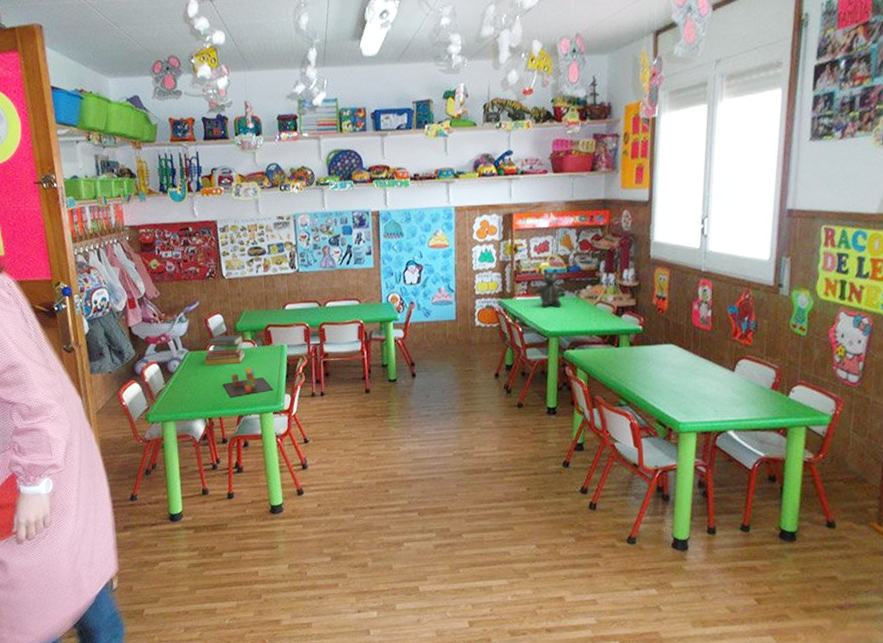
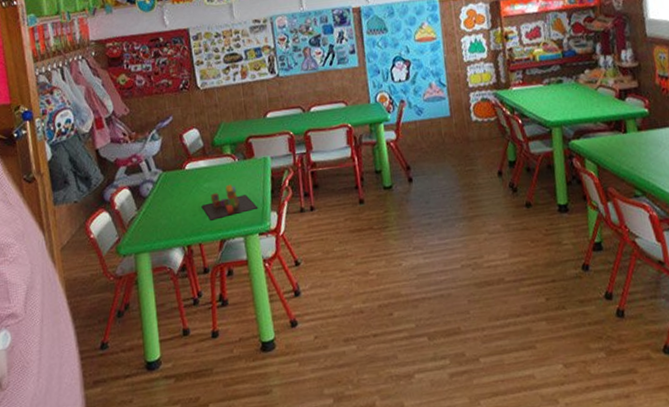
books: present [204,335,245,366] -> none [180,149,225,187]
stuffed animal: present [534,268,565,308] -> none [530,54,563,97]

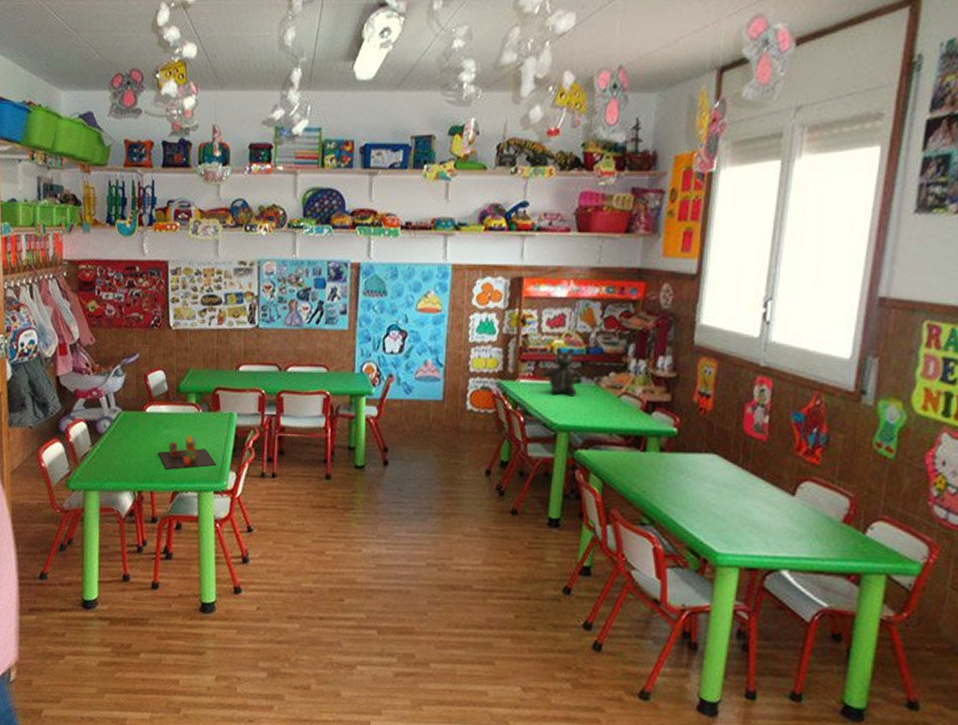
stuffed animal: none [530,54,563,97] -> present [542,347,582,396]

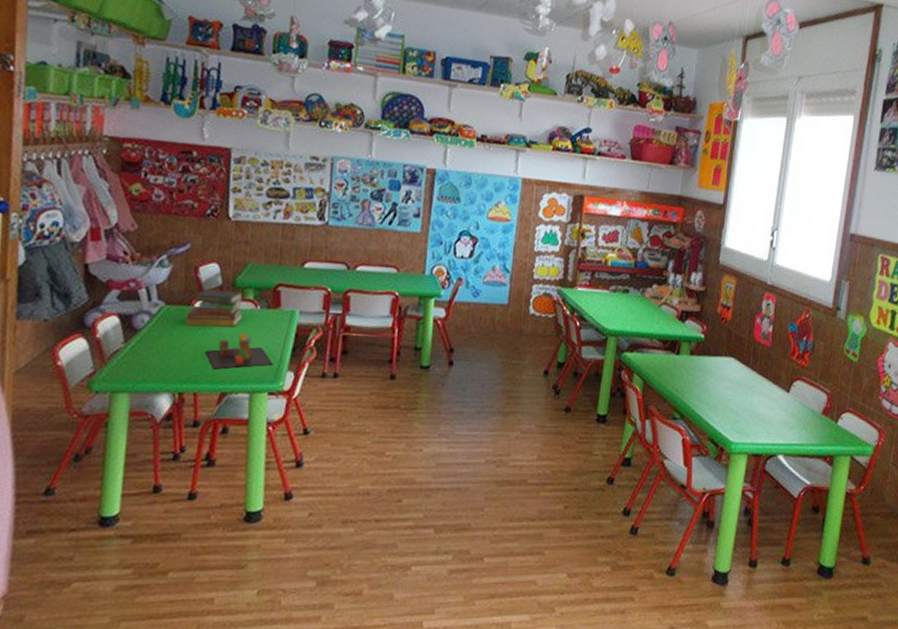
books: none [139,396,187,430] -> present [185,290,243,327]
stuffed animal: present [542,347,582,396] -> none [597,260,630,305]

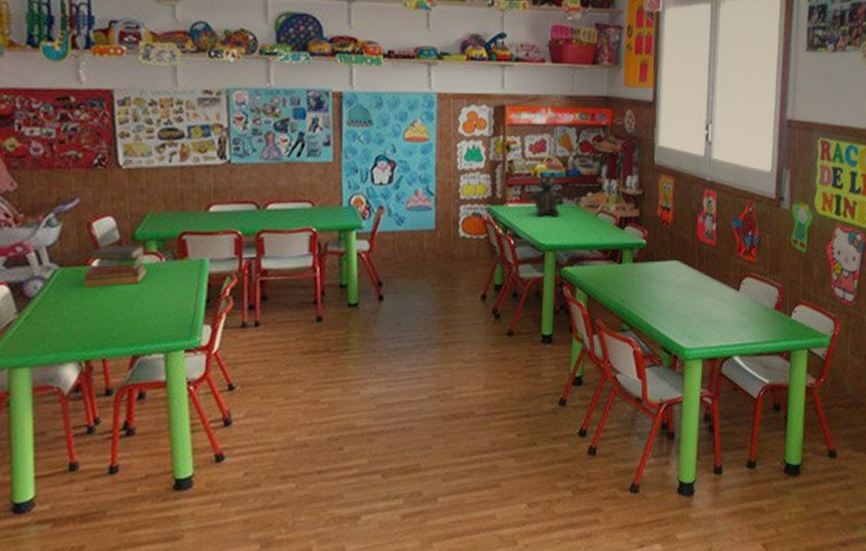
toy blocks: present [205,332,272,370] -> none [110,288,186,331]
stuffed animal: none [597,260,630,305] -> present [528,171,563,218]

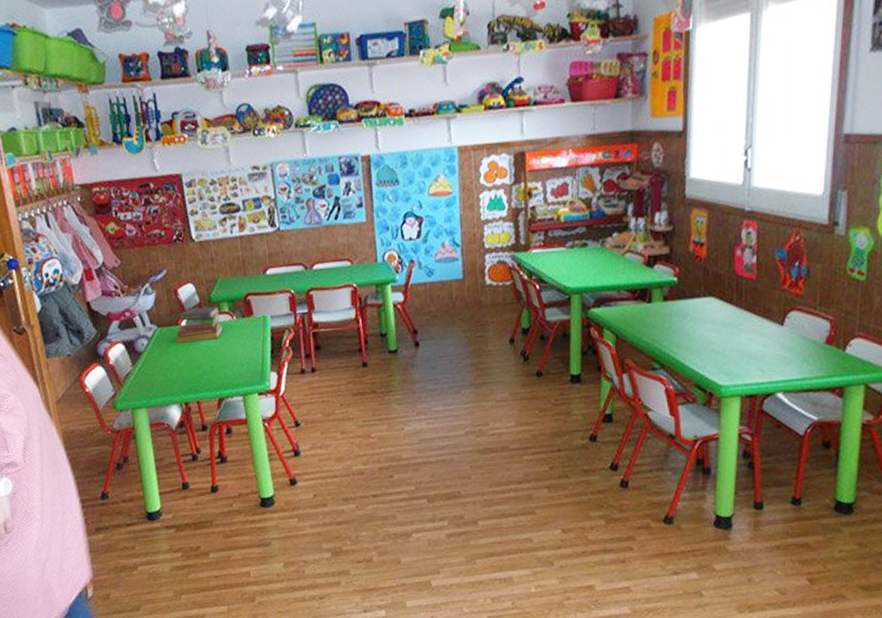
stuffed animal: present [528,171,563,218] -> none [552,214,588,261]

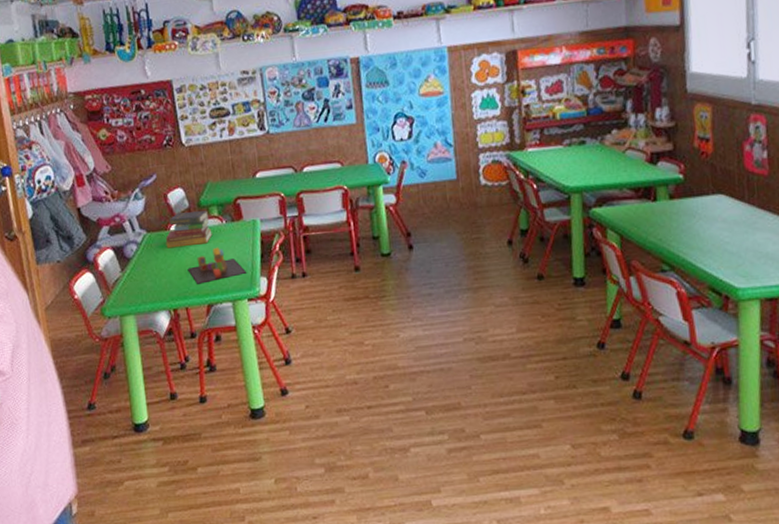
toy blocks: none [198,342,256,379] -> present [187,247,246,284]

